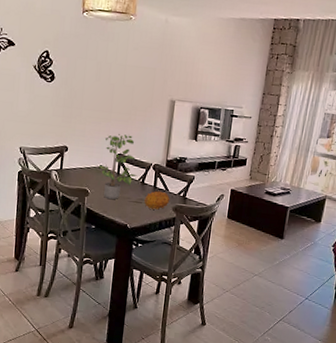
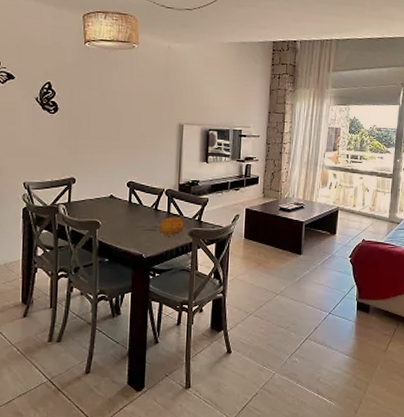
potted plant: present [99,134,138,200] -> none [110,161,150,230]

